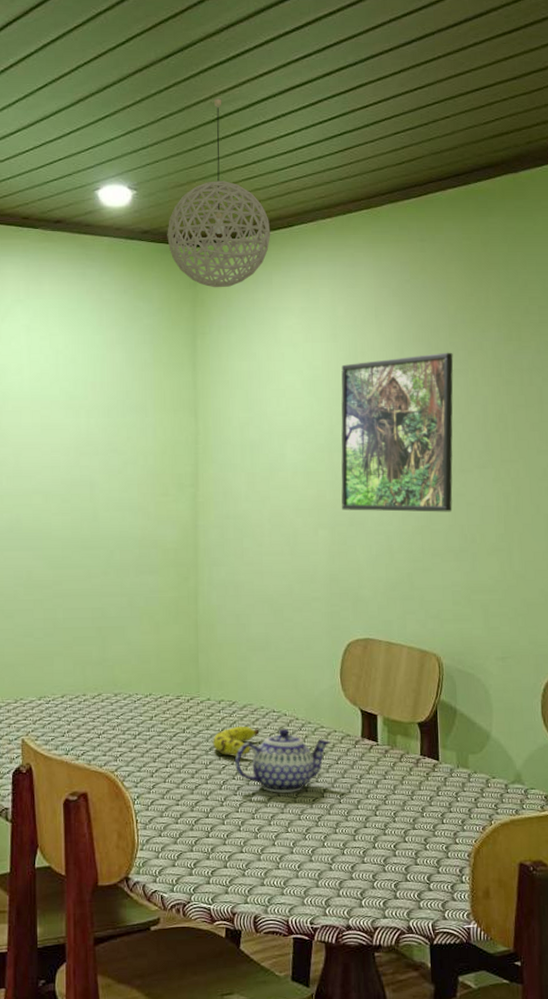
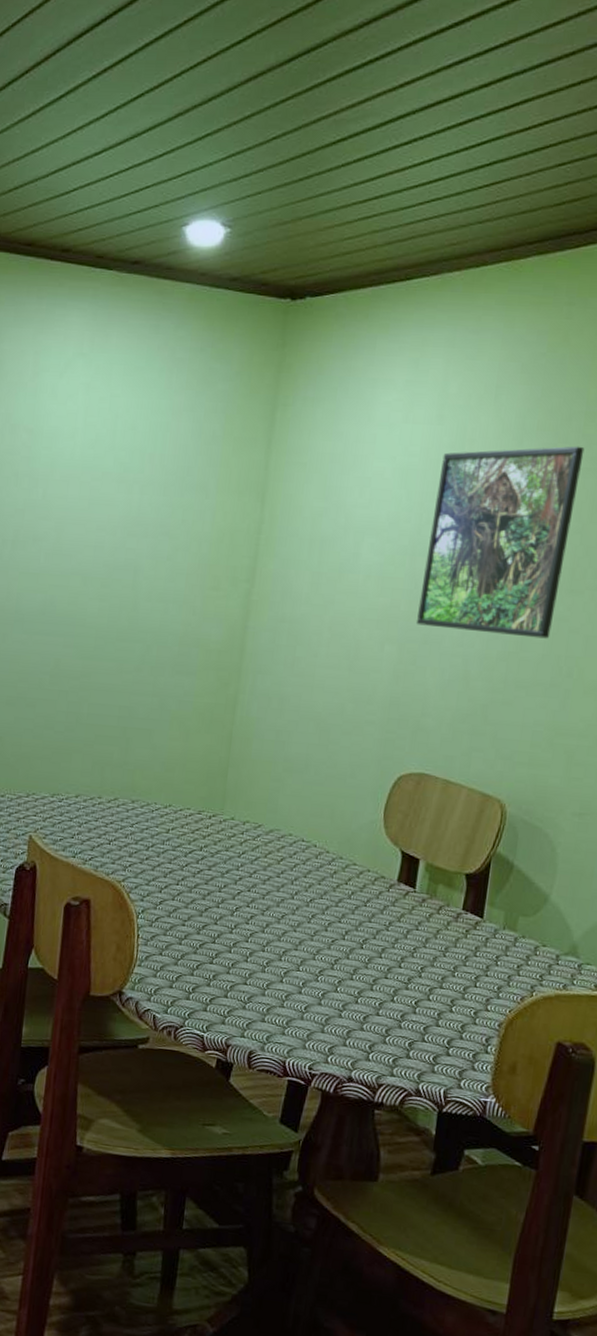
pendant light: present [167,98,271,288] -> none [258,114,384,352]
fruit: present [212,726,260,756] -> none [229,851,284,884]
teapot: present [235,728,331,793] -> none [251,860,362,930]

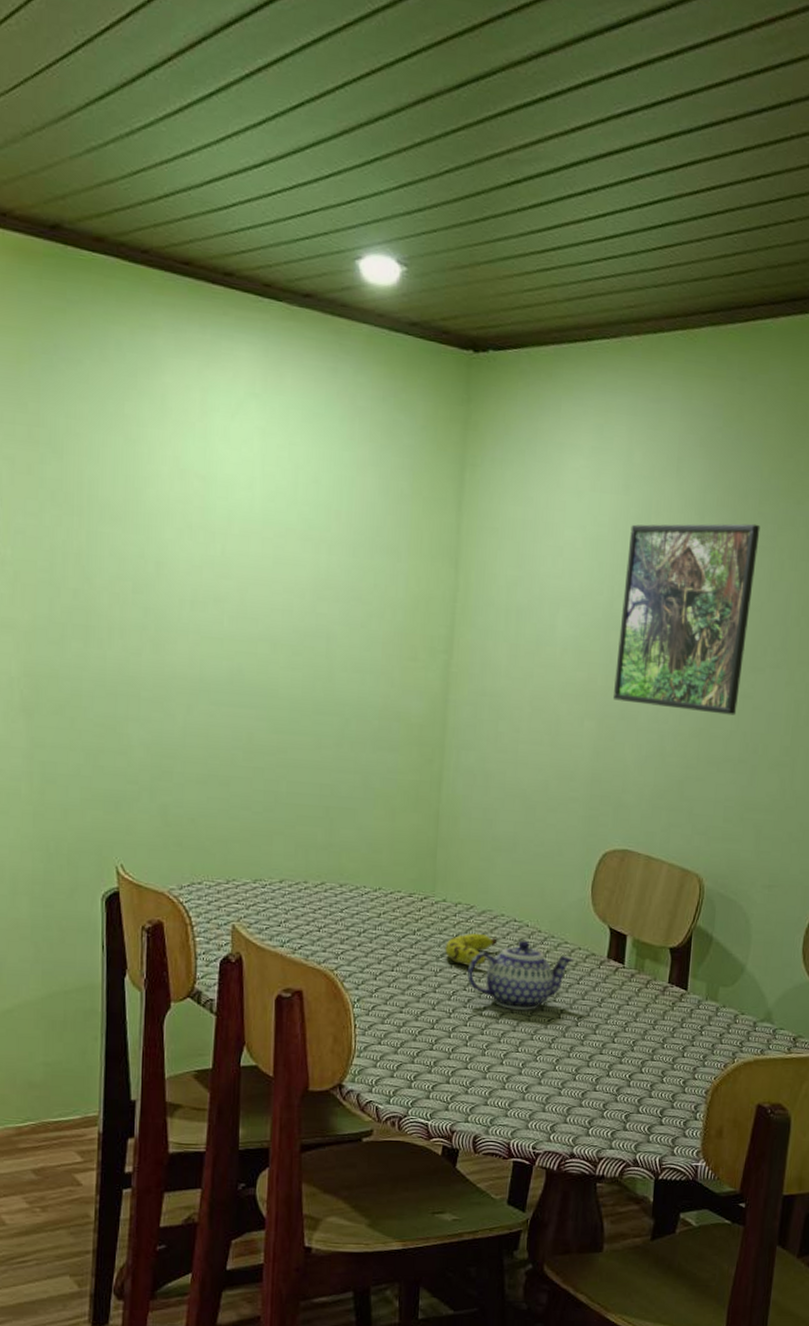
fruit: none [229,851,284,884] -> present [444,933,498,966]
teapot: none [251,860,362,930] -> present [467,940,574,1010]

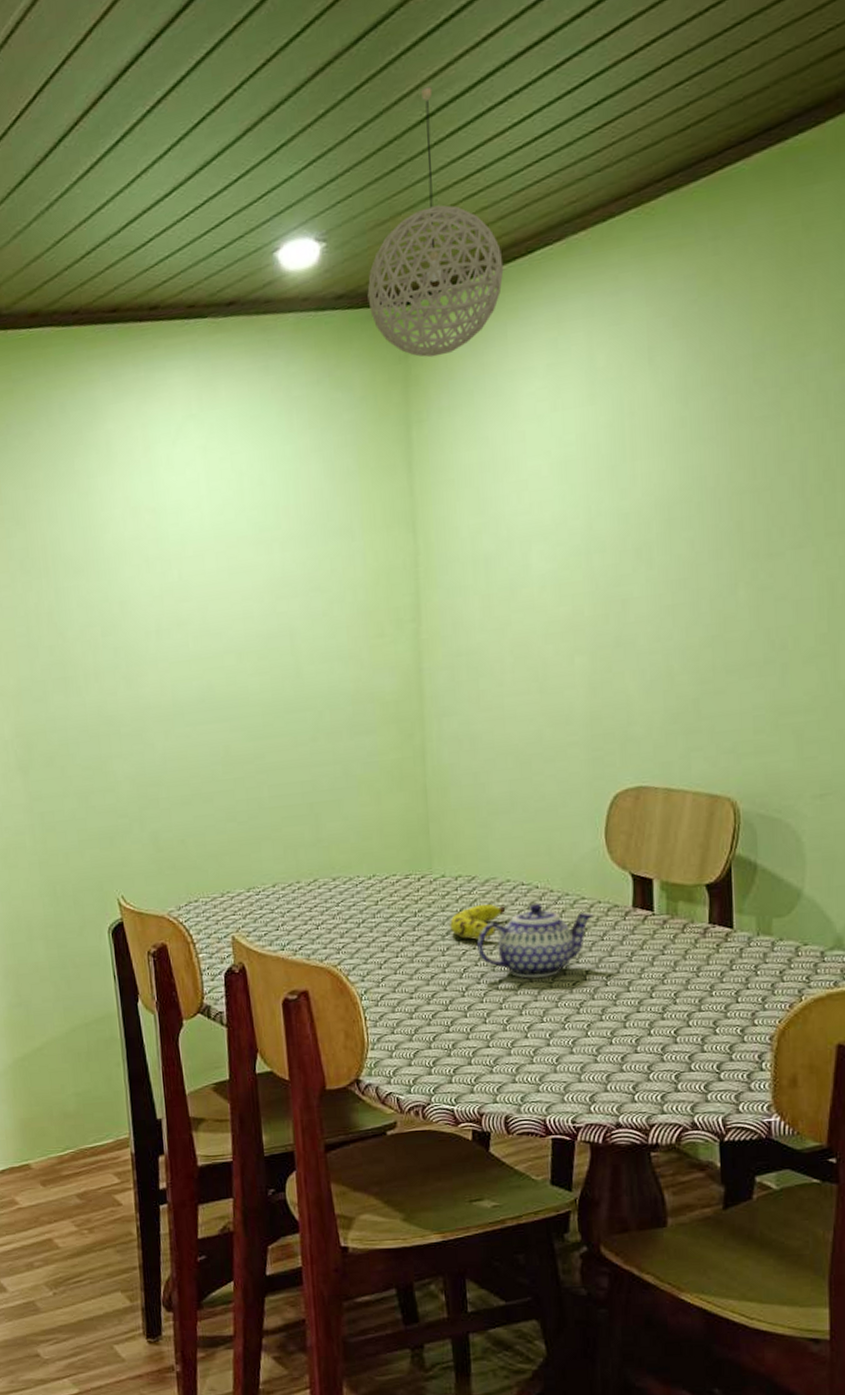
pendant light: none [439,154,565,410] -> present [367,86,504,358]
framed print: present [614,523,761,716] -> none [602,393,759,628]

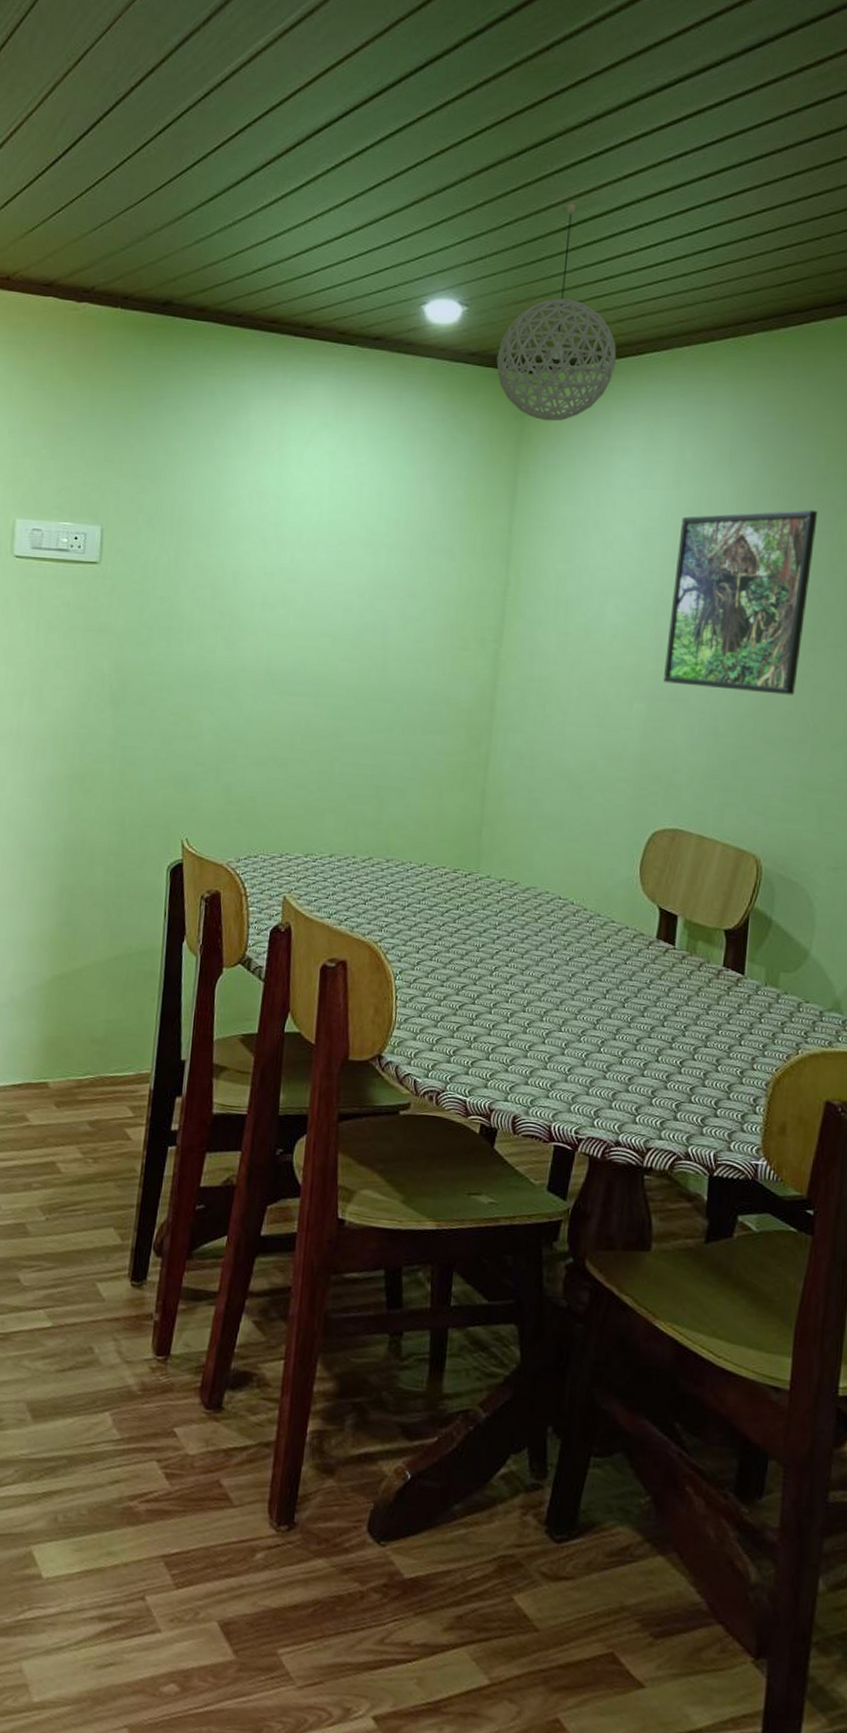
fruit: present [449,904,506,940] -> none [487,909,542,943]
teapot: present [477,903,594,979] -> none [510,917,621,989]
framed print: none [602,393,759,628] -> present [664,509,818,695]

